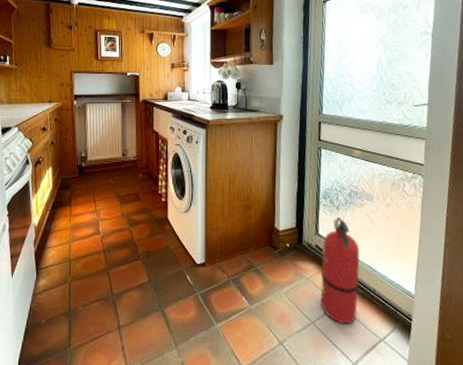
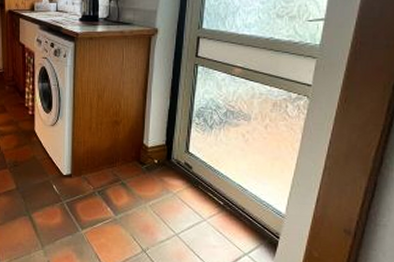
fire extinguisher: present [320,216,360,324] -> none [186,135,230,238]

